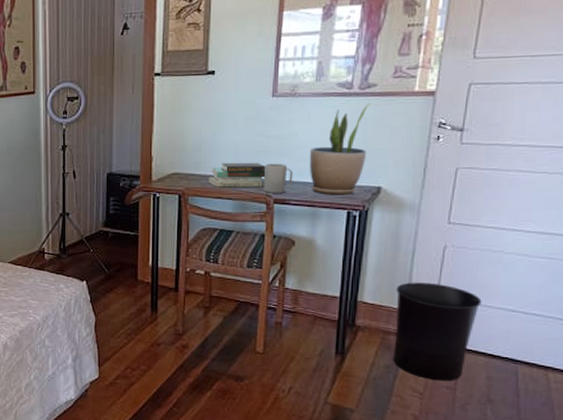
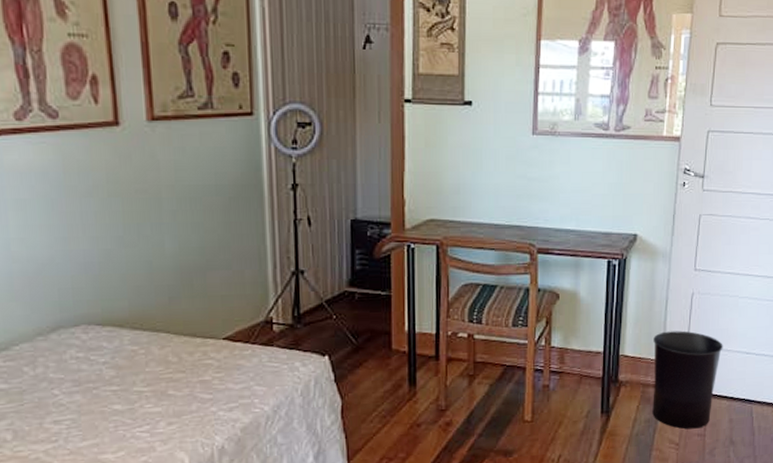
books: present [209,162,266,187] -> none [469,207,529,236]
mug: present [263,163,293,193] -> none [526,208,556,242]
potted plant: present [309,103,371,195] -> none [570,146,626,243]

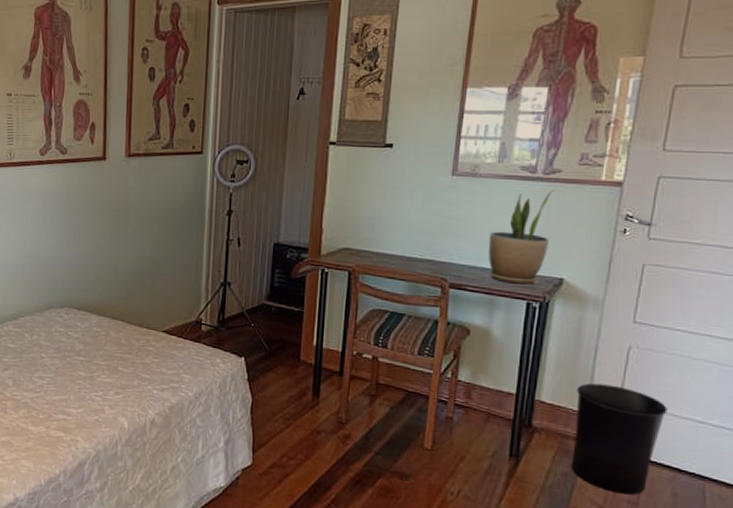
potted plant: none [570,146,626,243] -> present [488,189,555,285]

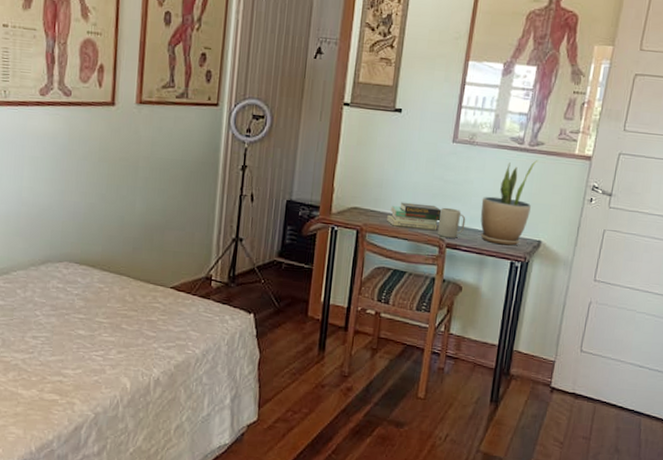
books: none [381,241,443,270] -> present [387,202,442,230]
mug: none [438,245,471,278] -> present [437,207,466,238]
waste bin: present [571,383,668,495] -> none [540,334,617,431]

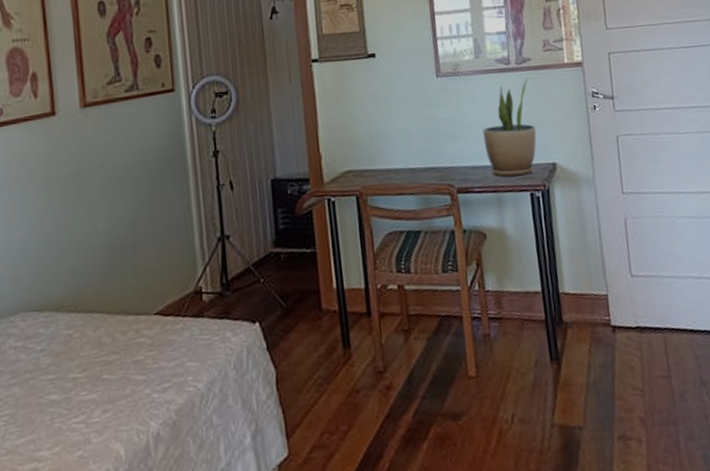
books: present [387,202,442,230] -> none [386,149,444,183]
mug: present [437,207,466,238] -> none [441,148,473,183]

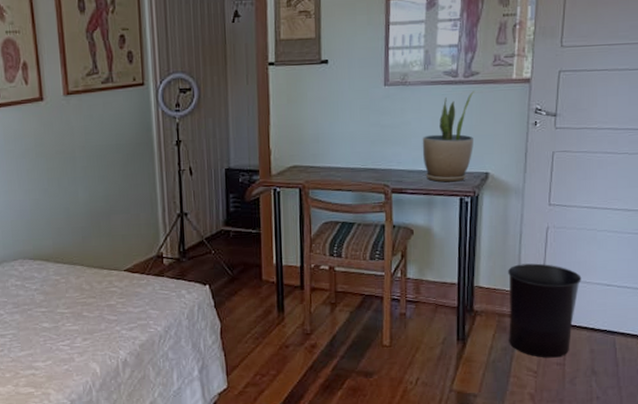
waste bin: none [592,259,673,371] -> present [508,263,582,358]

